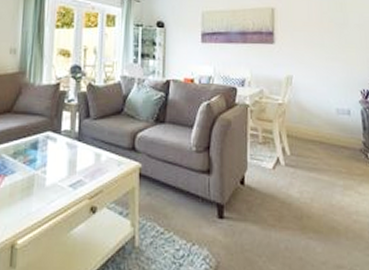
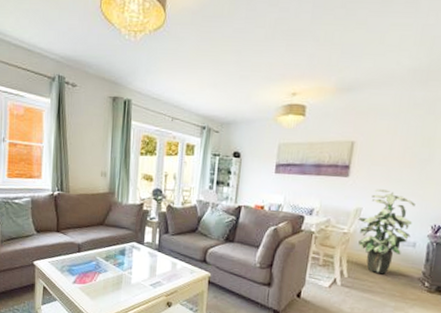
indoor plant: none [289,55,344,149] -> present [356,189,415,275]

